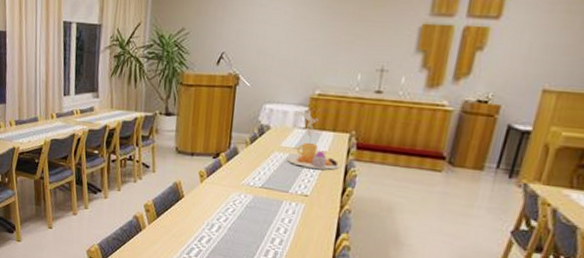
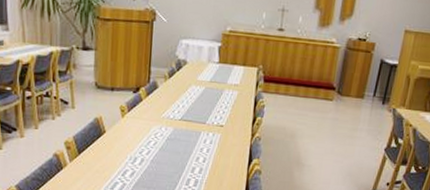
tea set: present [288,110,340,170] -> none [204,46,250,101]

